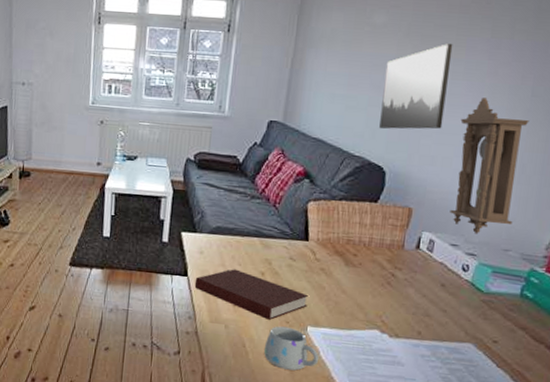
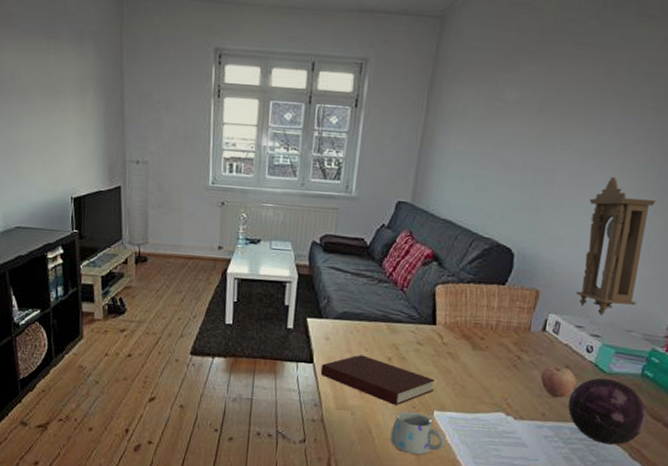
wall art: present [379,44,453,129] -> none [509,121,584,210]
apple: none [415,284,453,317] -> present [540,366,576,398]
decorative orb: none [445,297,528,367] -> present [568,378,647,445]

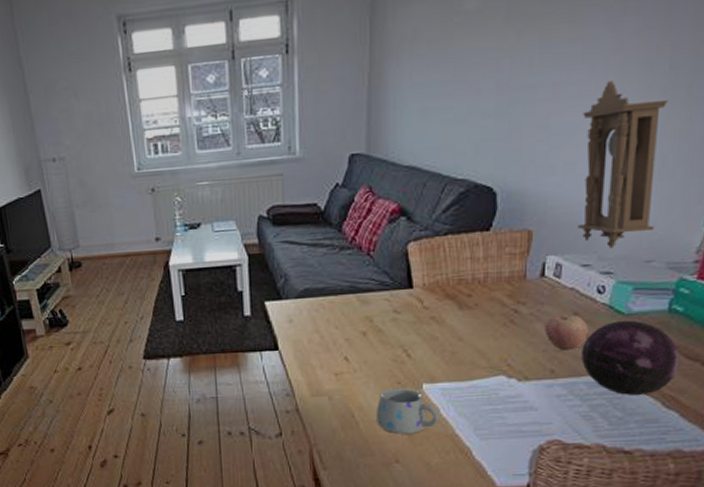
notebook: present [320,355,435,405] -> none [287,333,420,383]

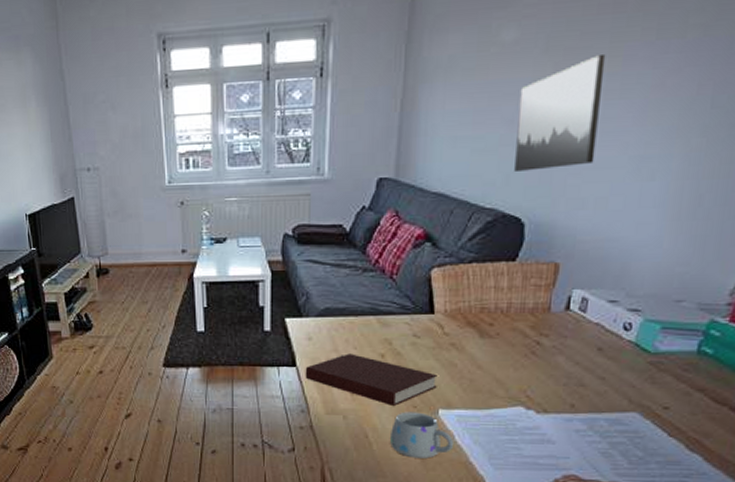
notebook: none [287,333,420,383] -> present [305,353,438,406]
wall art: none [484,20,567,141] -> present [514,55,606,171]
apple: present [544,314,588,350] -> none [566,349,612,386]
pendulum clock: present [577,81,668,249] -> none [606,118,708,286]
decorative orb: present [582,320,680,395] -> none [603,359,707,436]

